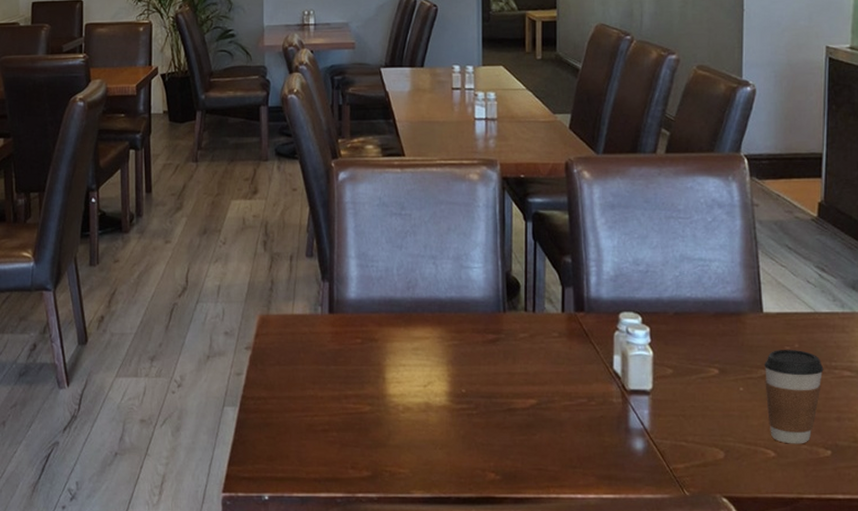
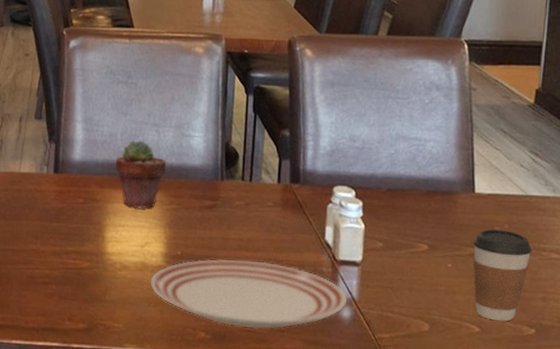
potted succulent: none [393,275,446,347] -> present [116,141,167,209]
dinner plate: none [435,394,640,467] -> present [150,258,348,329]

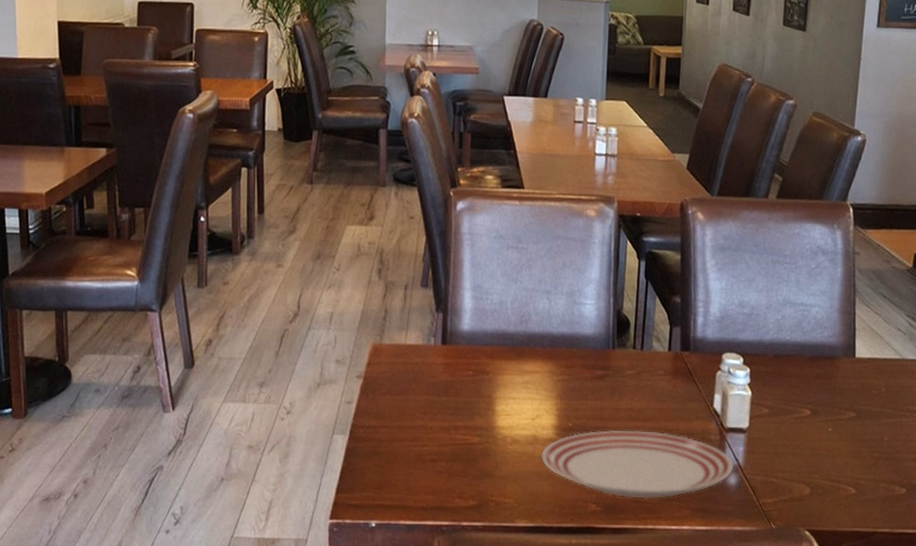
potted succulent: present [116,141,167,209] -> none [506,309,558,381]
coffee cup: present [472,229,532,321] -> none [851,393,906,482]

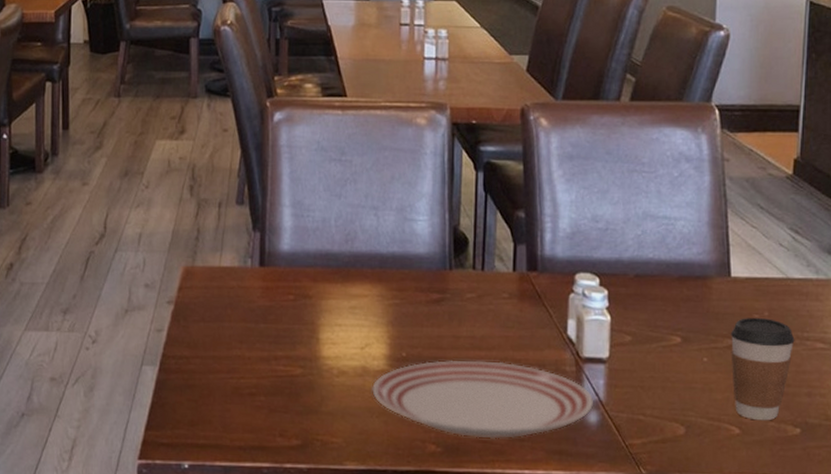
coffee cup: none [851,393,906,482] -> present [730,318,795,421]

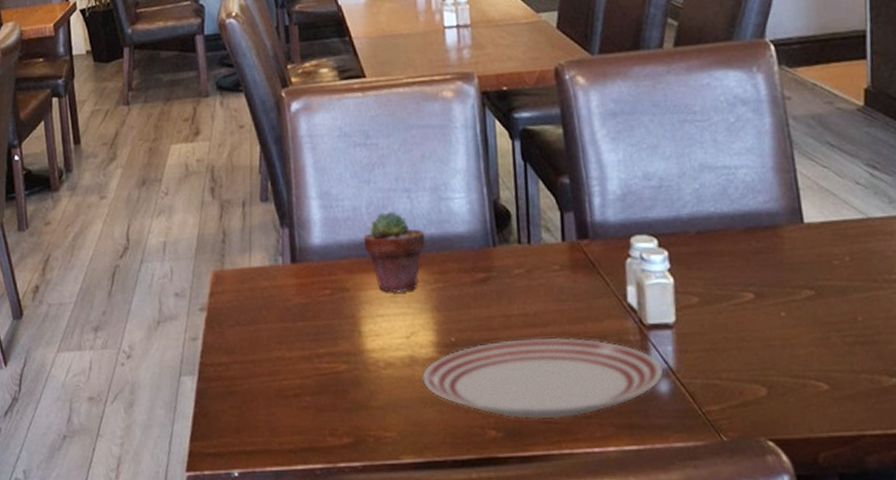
potted succulent: none [330,227,388,305] -> present [364,212,426,293]
coffee cup: present [730,318,795,421] -> none [808,263,882,374]

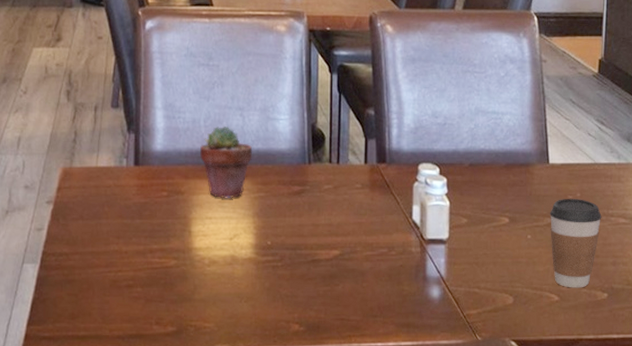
dinner plate: present [422,337,664,419] -> none [241,246,437,316]
coffee cup: none [808,263,882,374] -> present [549,199,602,288]

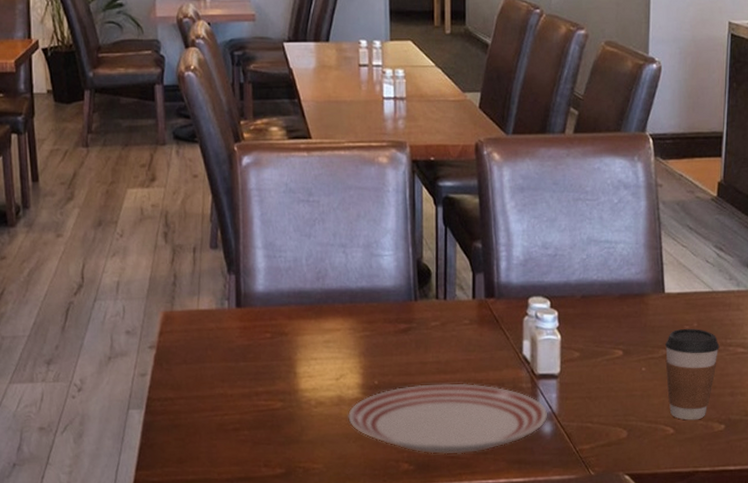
potted succulent: present [200,127,253,199] -> none [303,265,357,339]
dinner plate: none [241,246,437,316] -> present [348,383,548,455]

